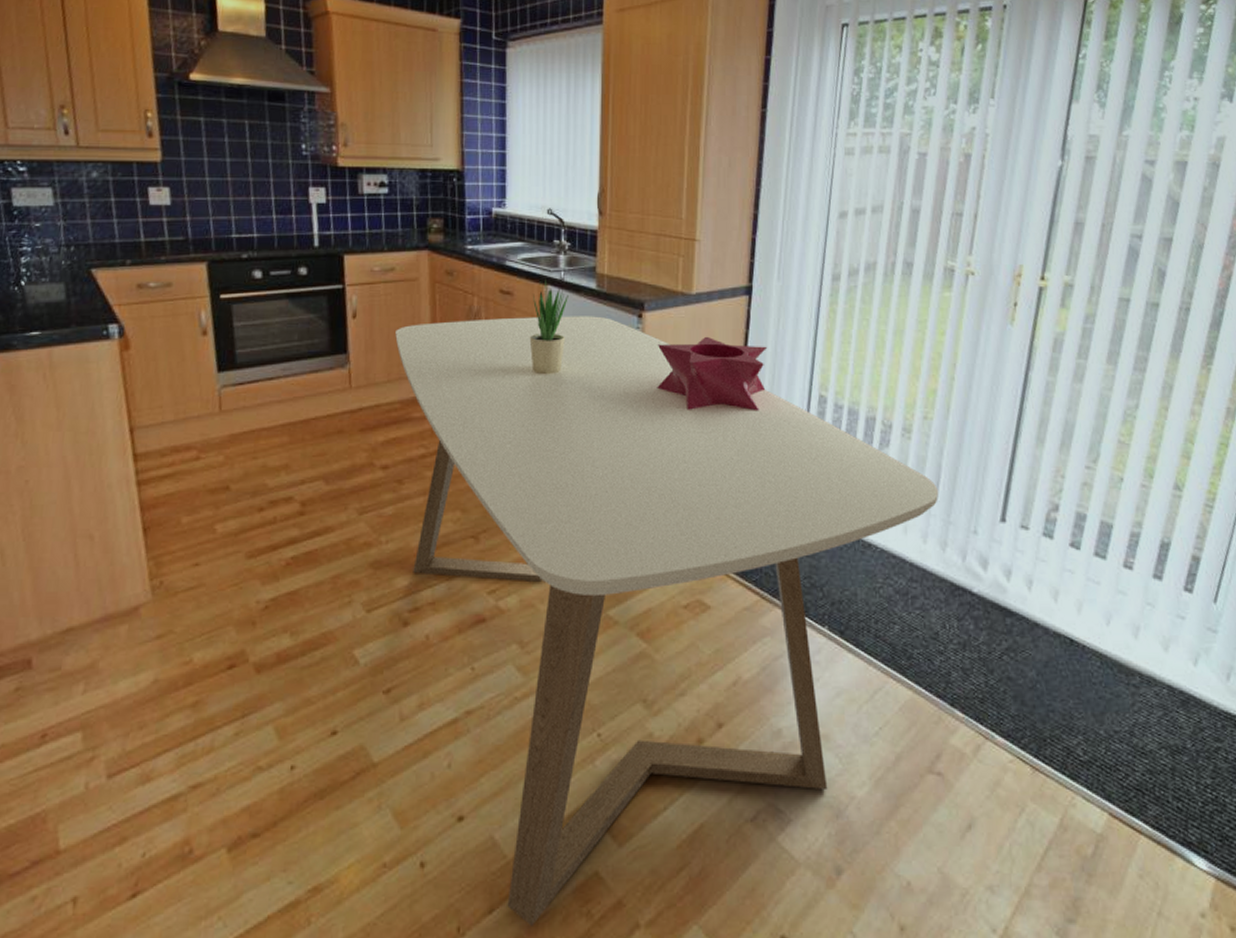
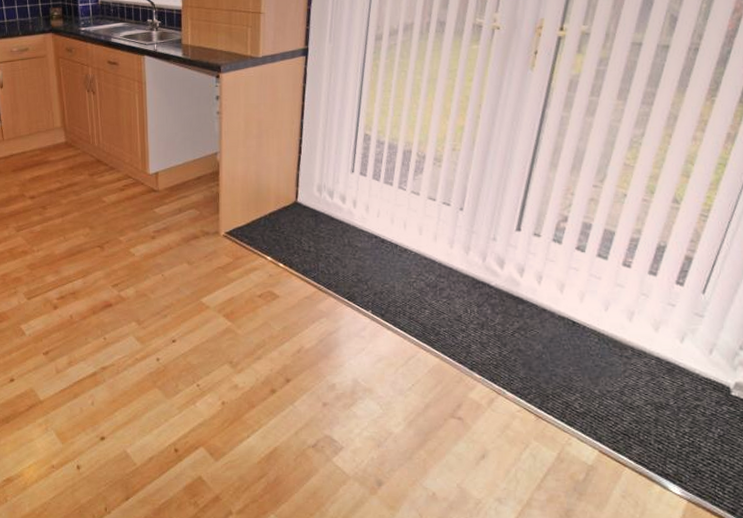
dining table: present [395,316,939,926] -> none [32,78,465,510]
potted plant: present [529,278,568,375] -> none [133,50,161,126]
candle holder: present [657,336,768,411] -> none [232,90,322,149]

